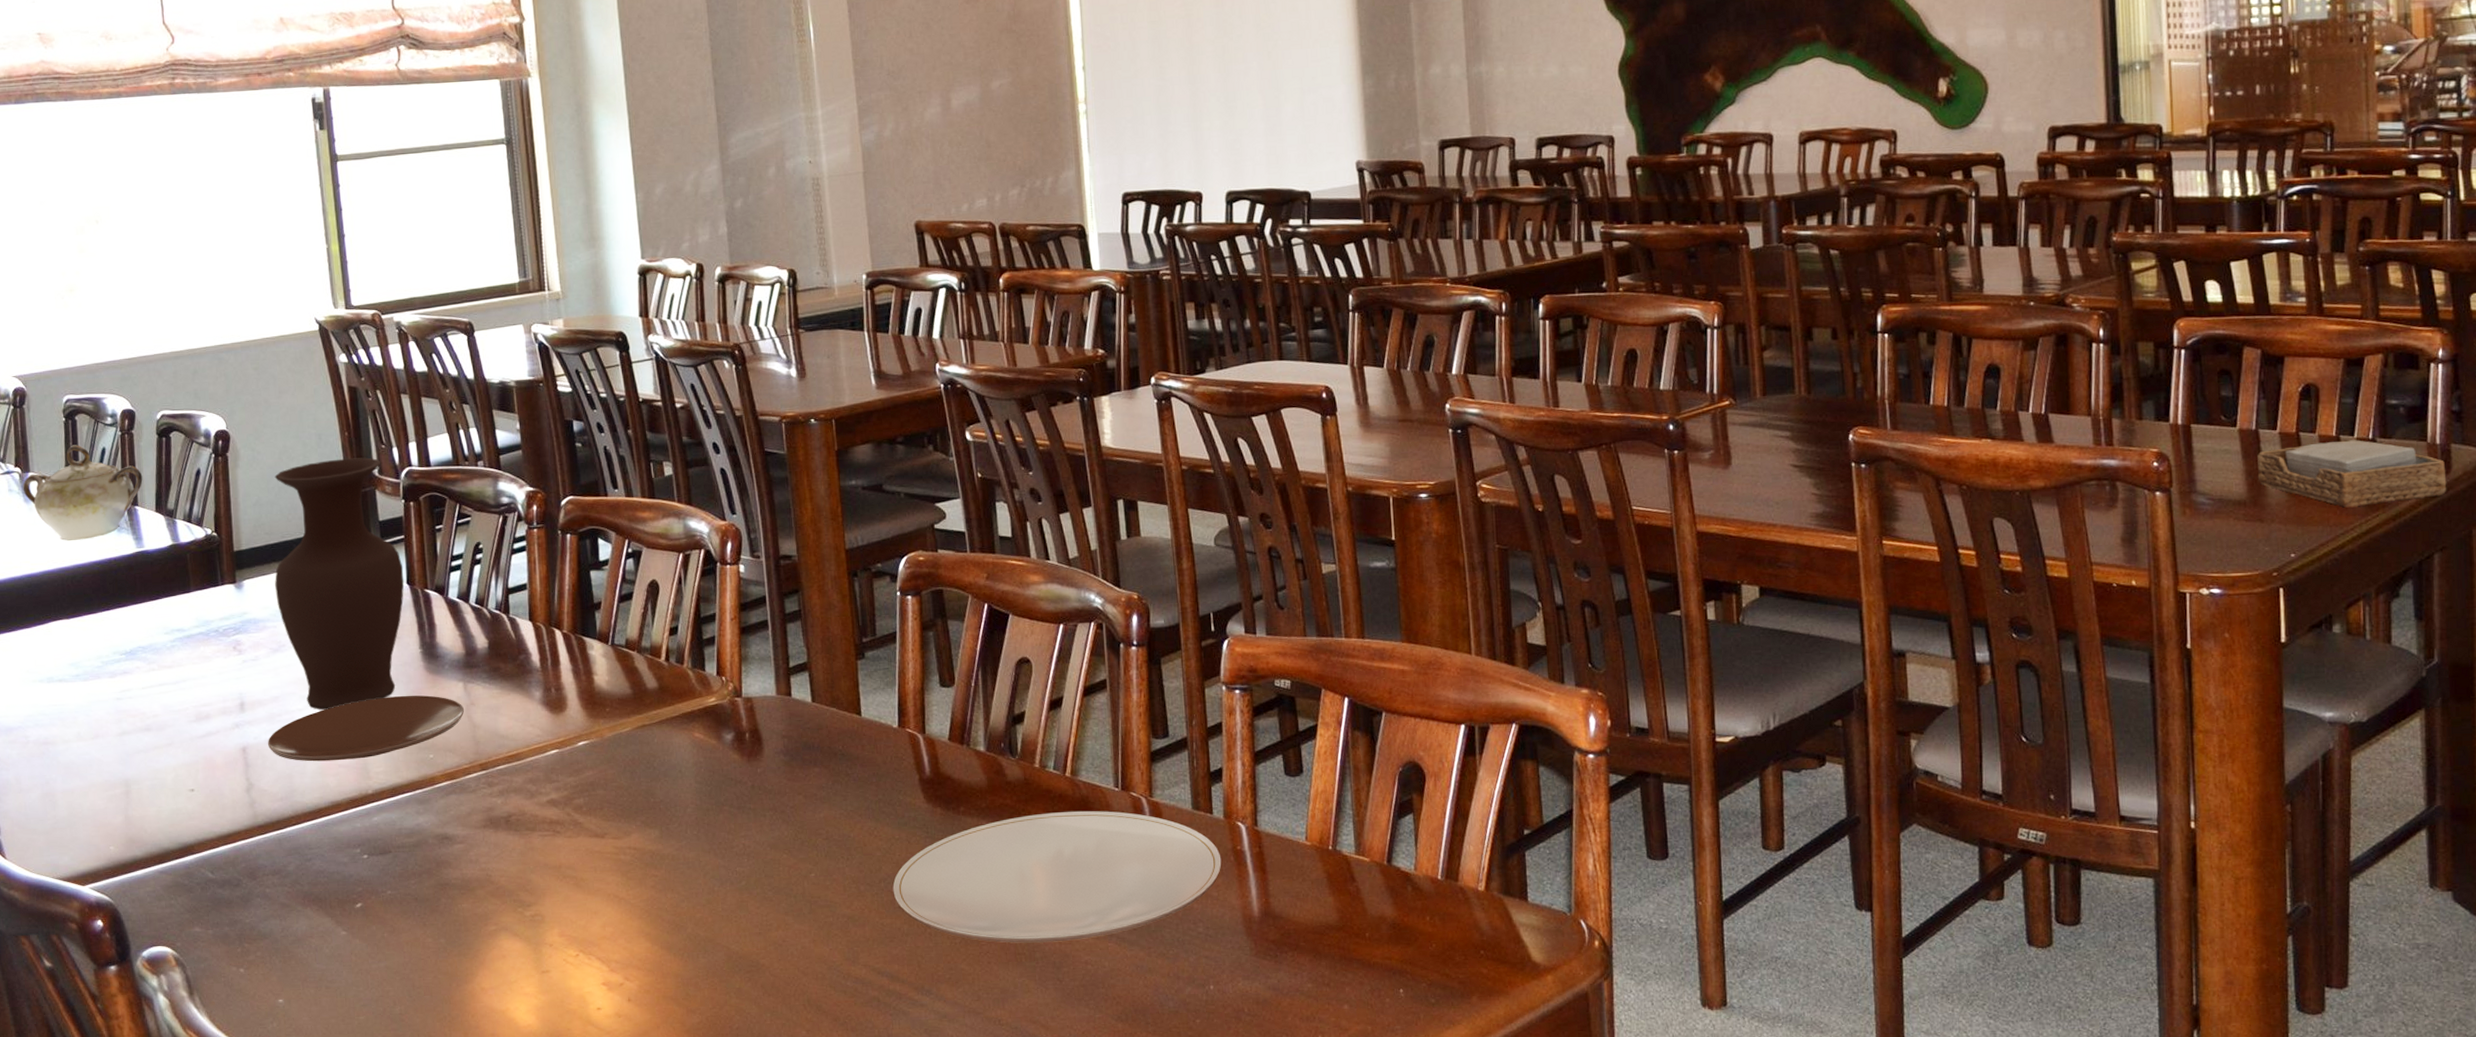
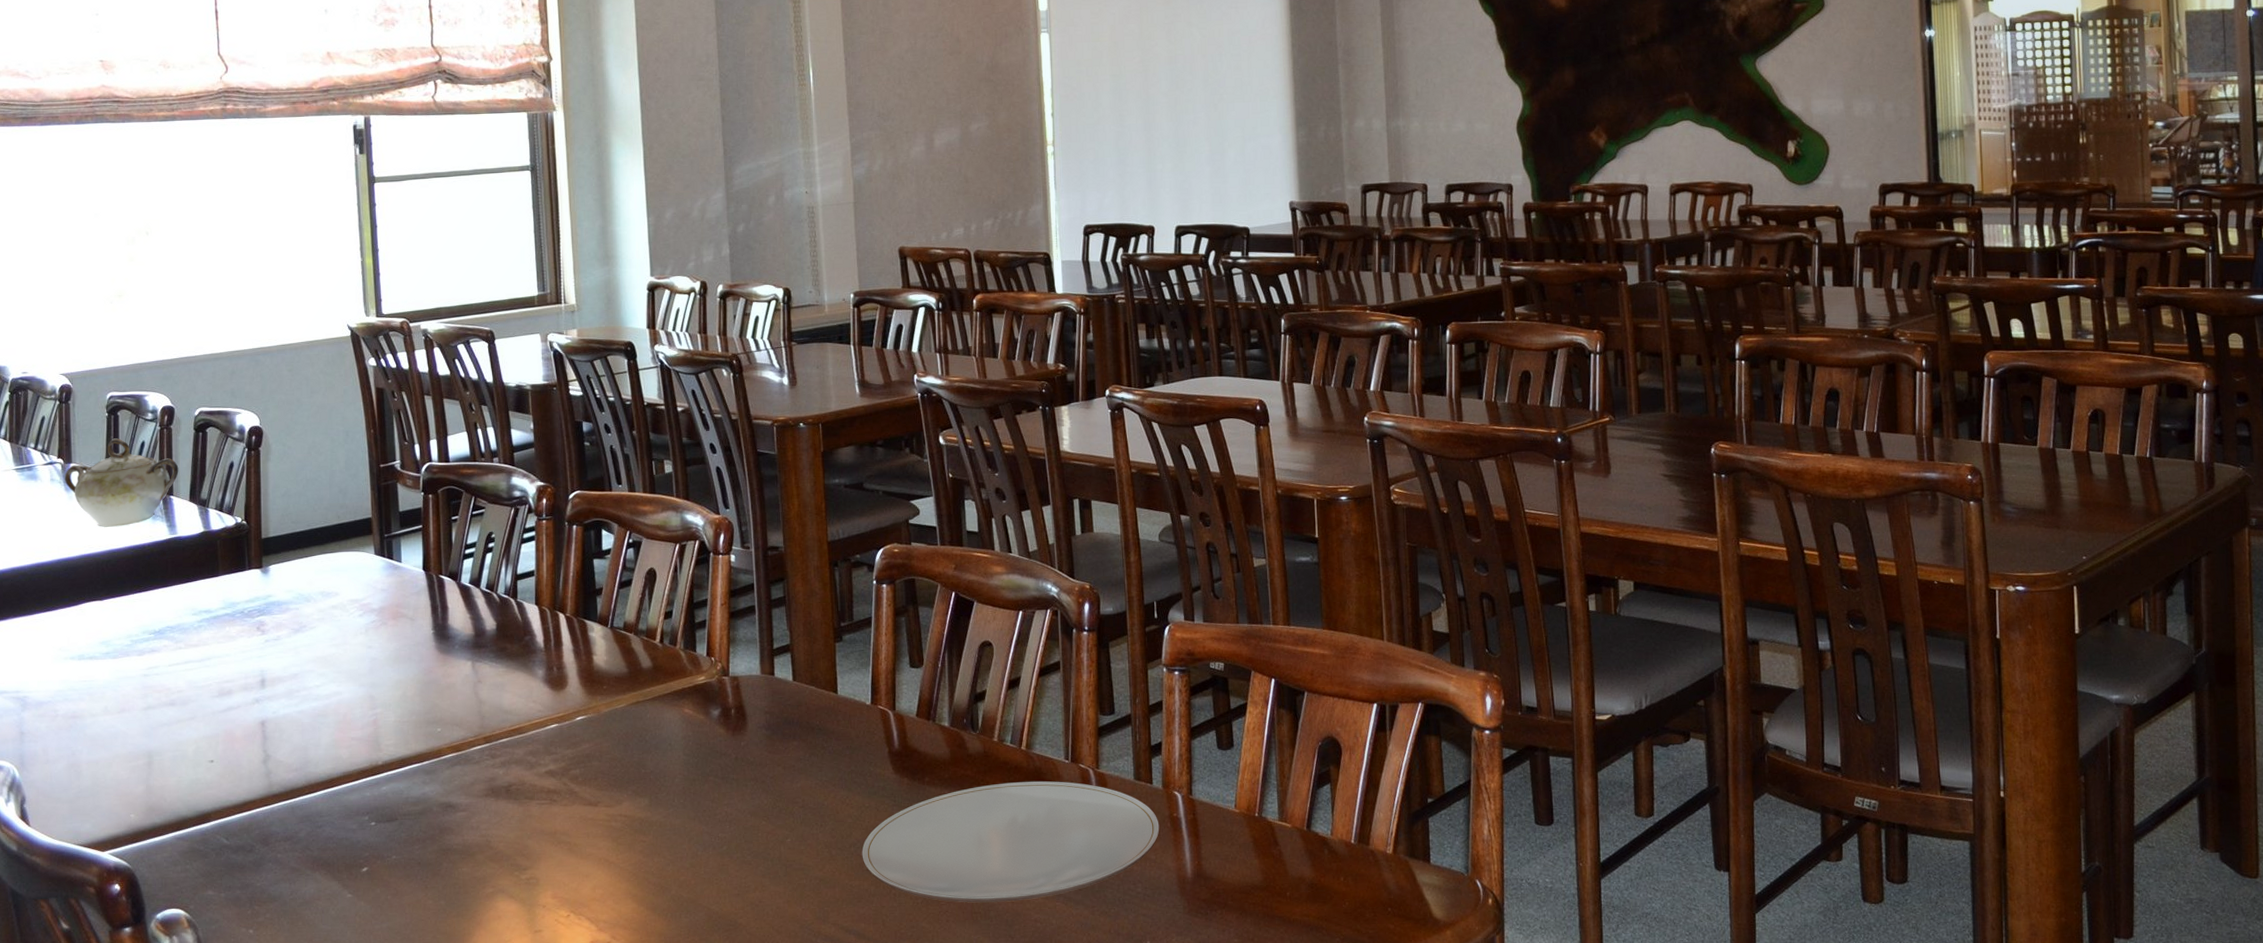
plate: present [267,695,464,762] -> none [285,673,471,735]
vase: present [274,457,405,710] -> none [299,453,421,686]
napkin holder: present [2257,440,2447,508] -> none [2054,458,2211,517]

